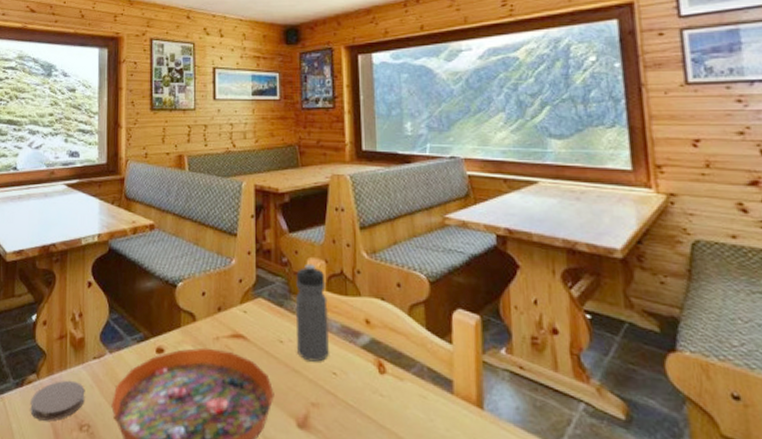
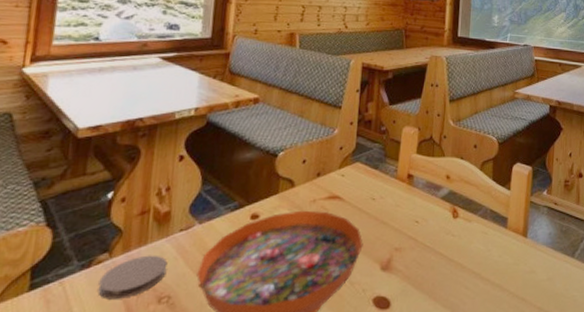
water bottle: present [295,263,330,362] -> none [387,131,417,214]

